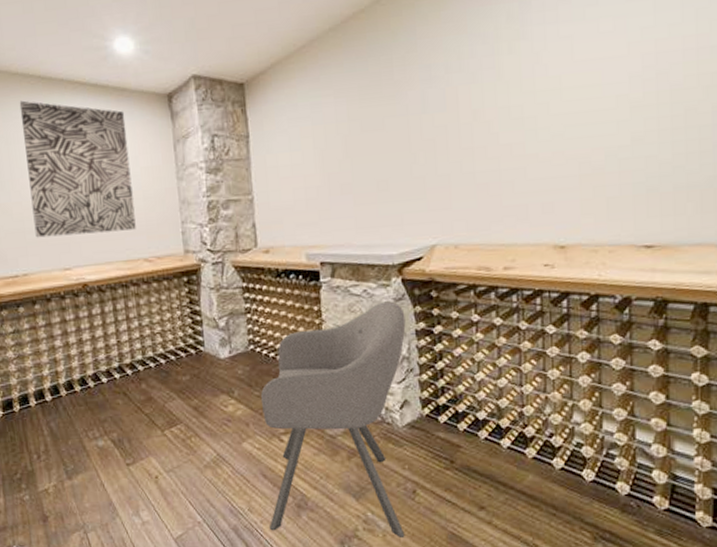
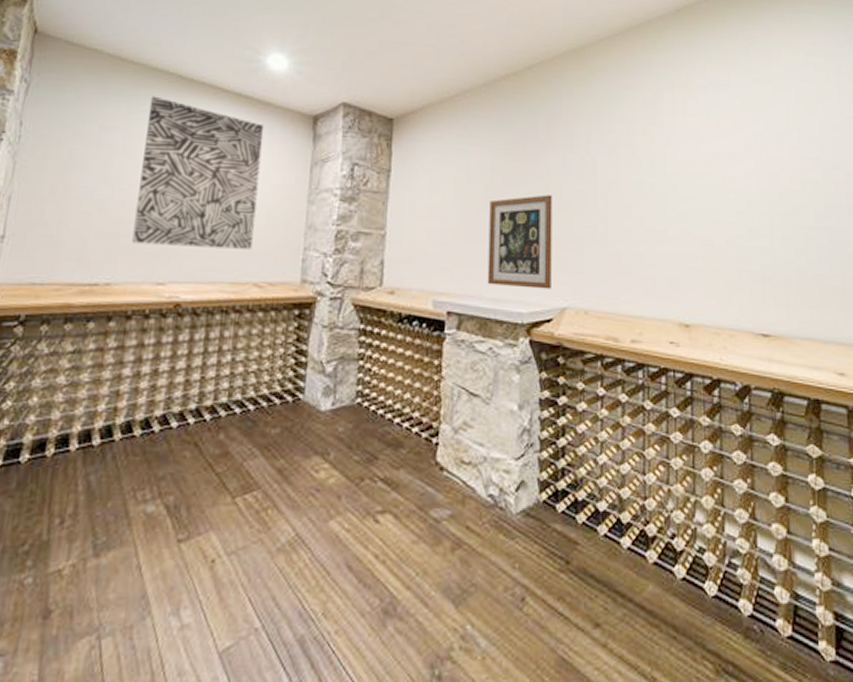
chair: present [261,301,406,539] -> none [346,363,530,663]
wall art: none [350,135,419,233] -> present [487,195,552,289]

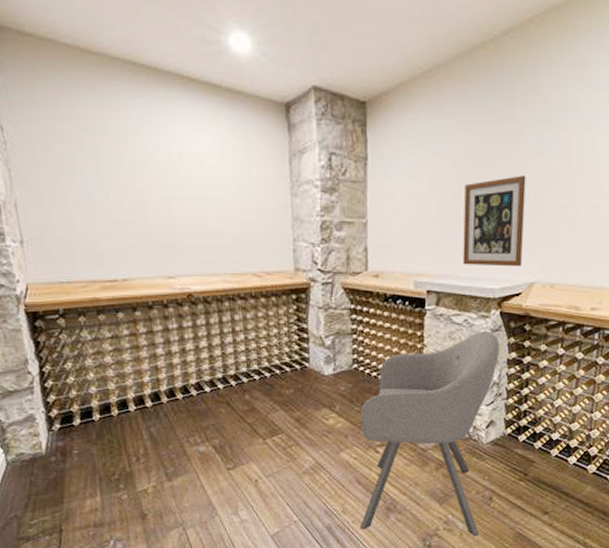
wall art: present [132,96,264,249] -> none [119,90,246,243]
chair: none [346,363,530,663] -> present [361,331,500,537]

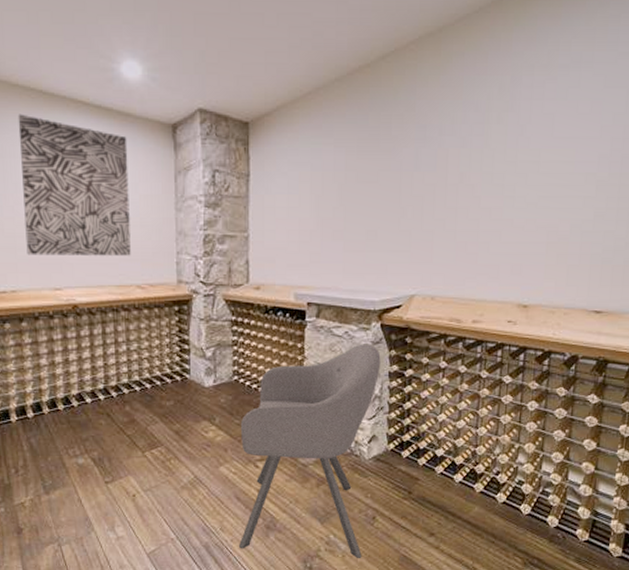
wall art: none [119,90,246,243] -> present [18,114,131,256]
wall art: present [463,176,526,267] -> none [343,191,404,279]

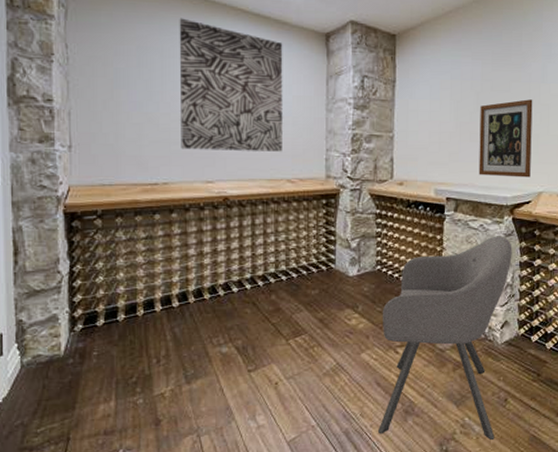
wall art: none [343,191,404,279] -> present [478,99,533,178]

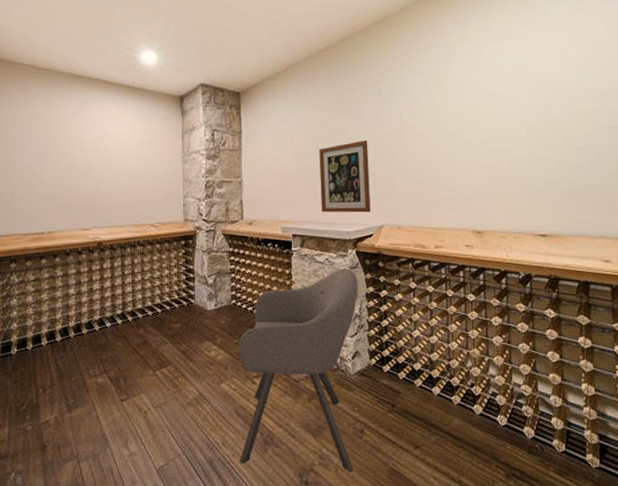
wall art: present [179,18,283,152] -> none [61,93,146,202]

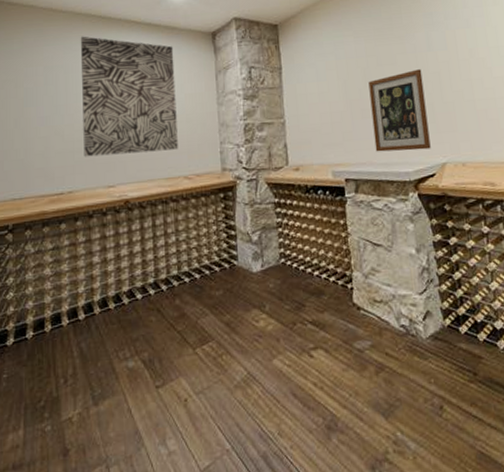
wall art: none [61,93,146,202] -> present [80,36,178,157]
chair: present [239,269,359,473] -> none [291,215,435,461]

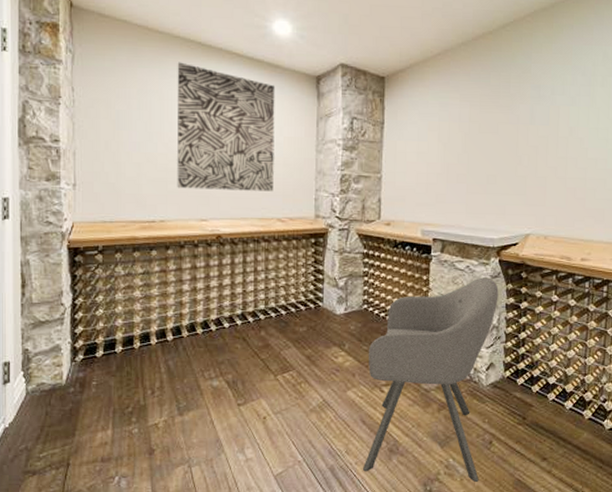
chair: none [291,215,435,461] -> present [363,277,499,483]
wall art: present [368,69,431,152] -> none [465,141,521,220]

